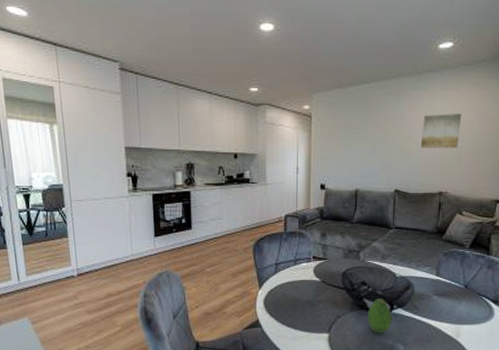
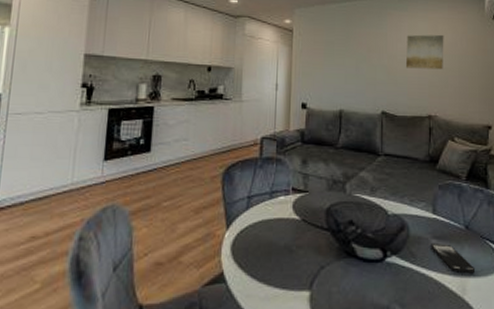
fruit: present [367,299,393,333] -> none [356,243,386,290]
smartphone: none [432,298,470,322] -> present [431,242,476,274]

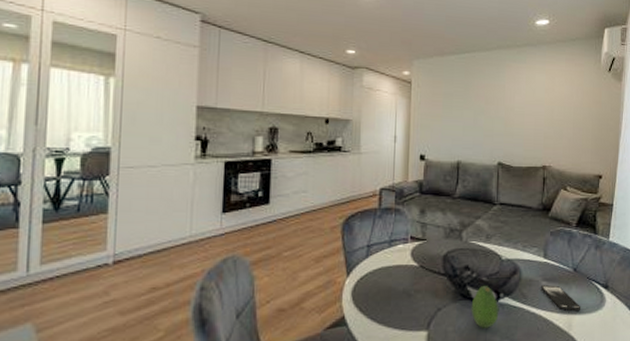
fruit: none [356,243,386,290] -> present [471,286,499,328]
wall art: present [405,34,444,70] -> none [522,86,561,122]

